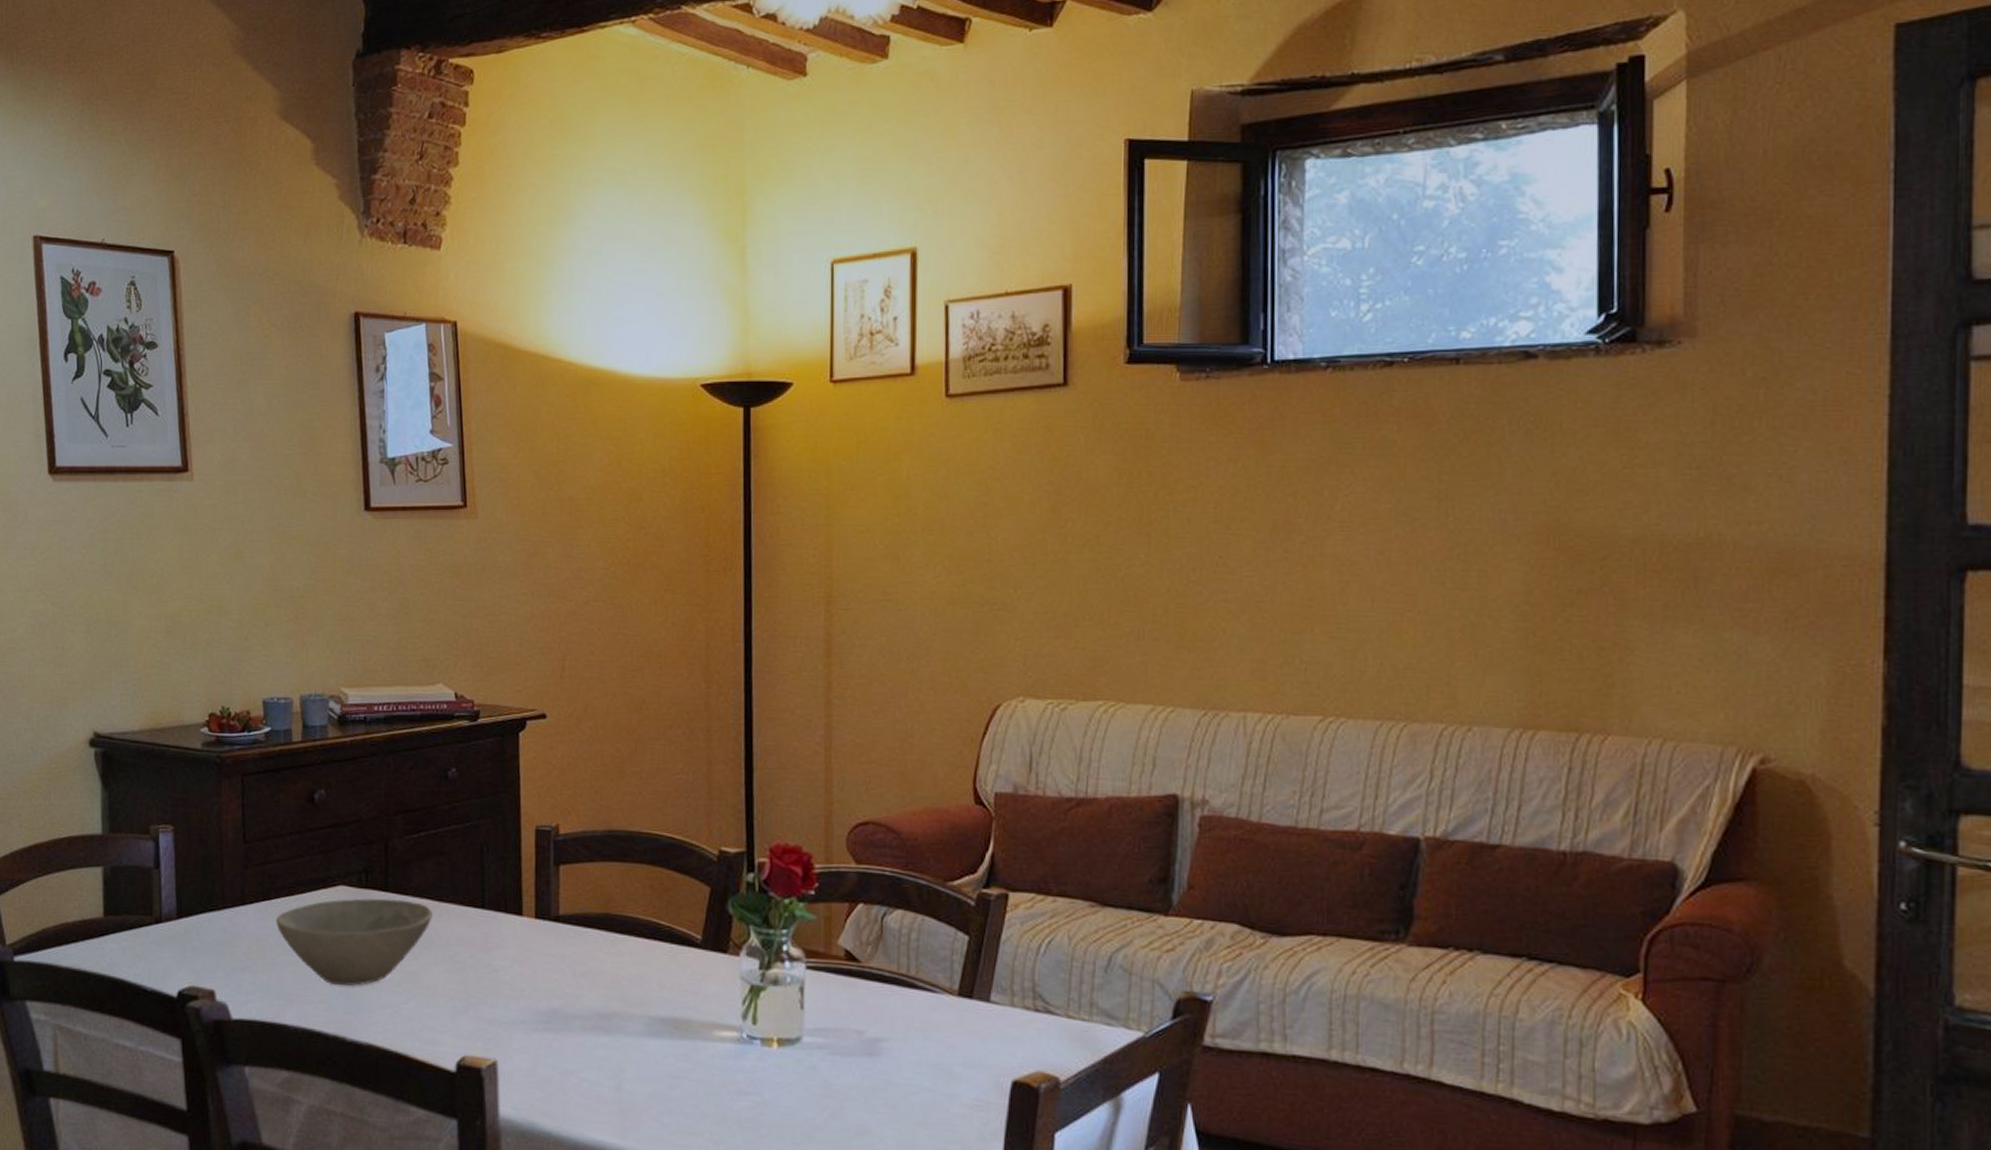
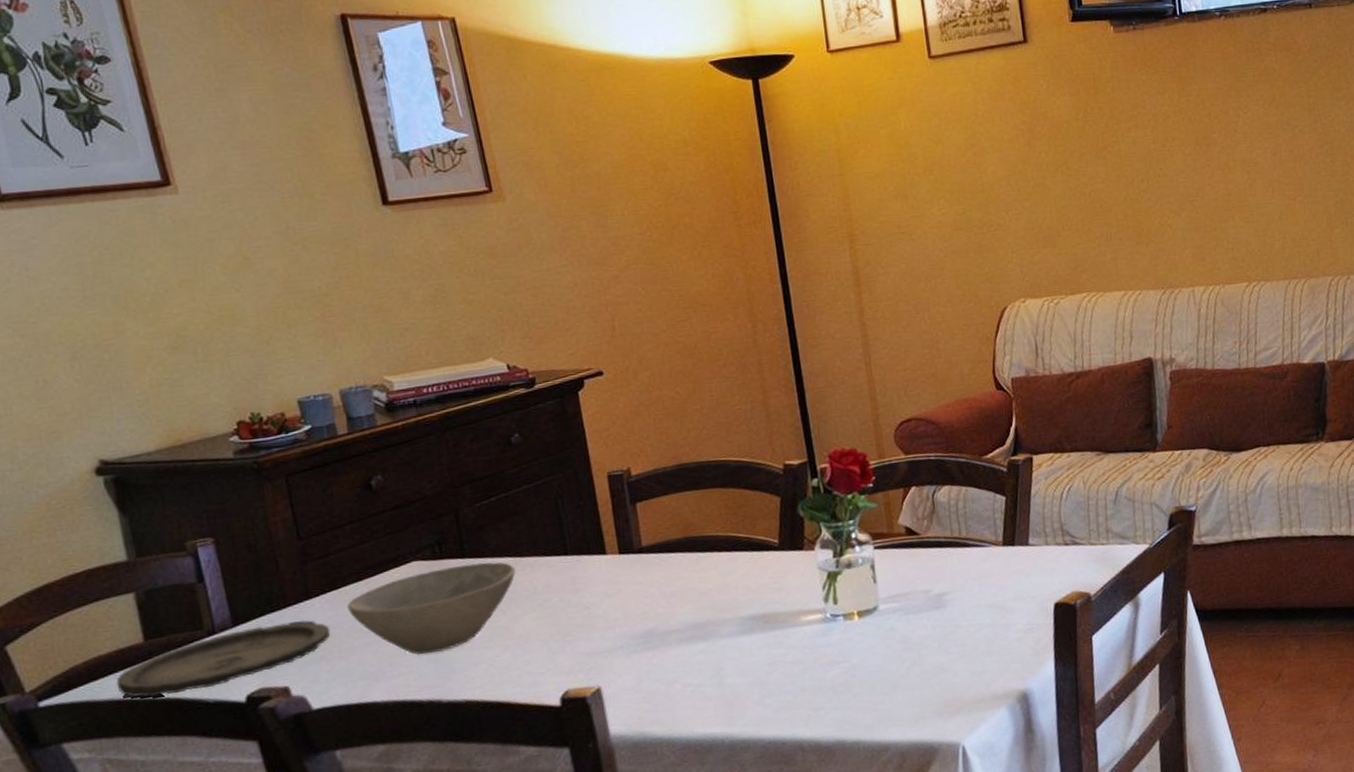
plate: none [76,923,258,975] -> present [116,619,331,697]

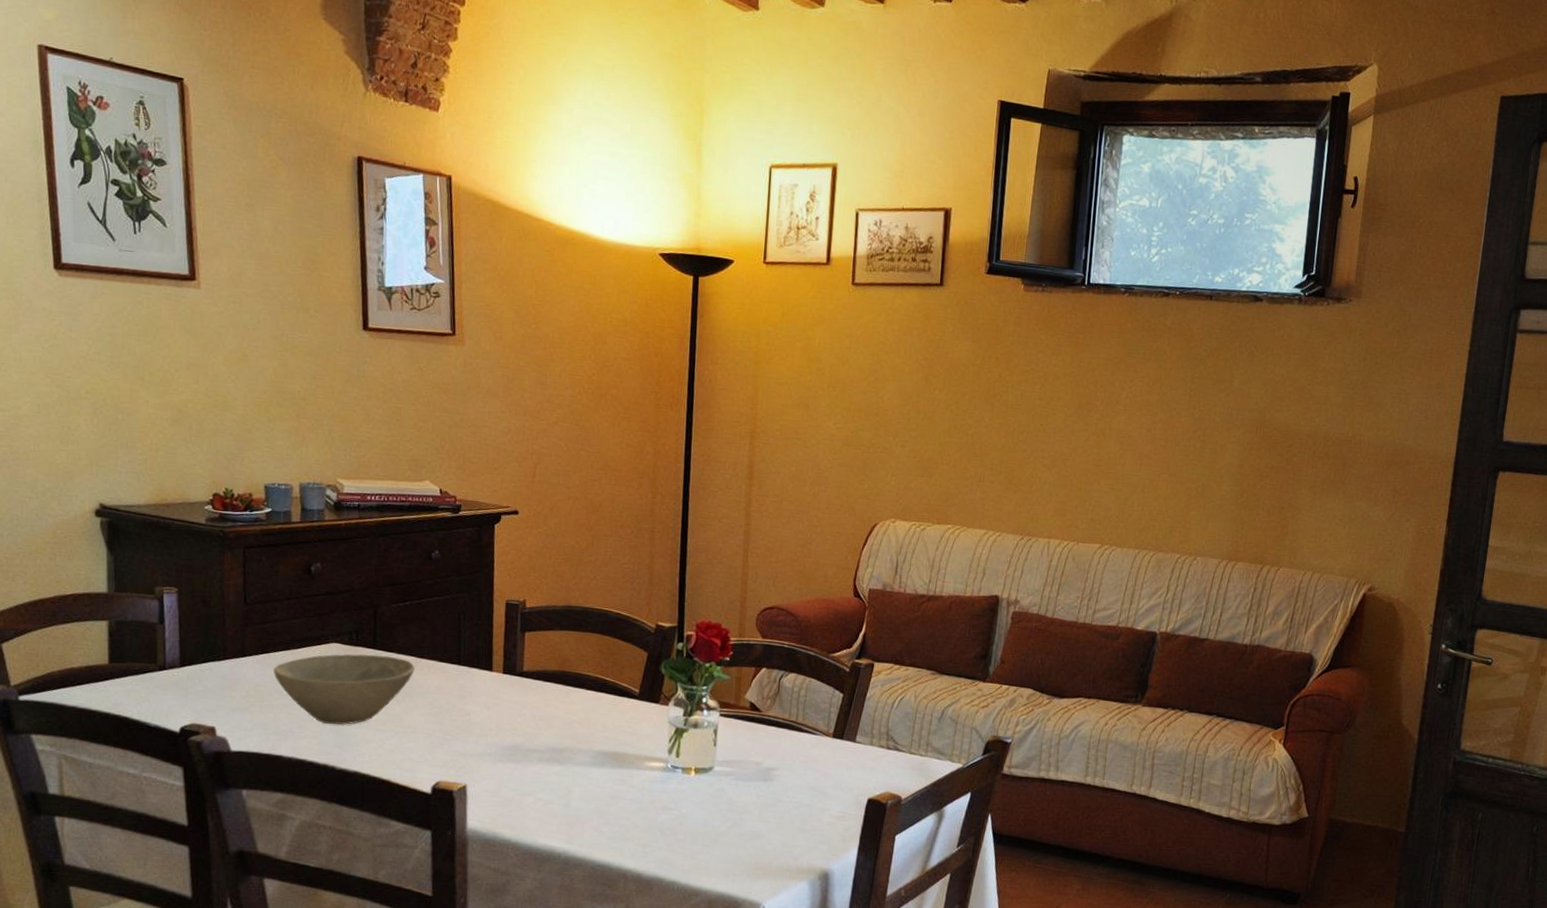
plate: present [116,619,331,697] -> none [81,670,257,714]

